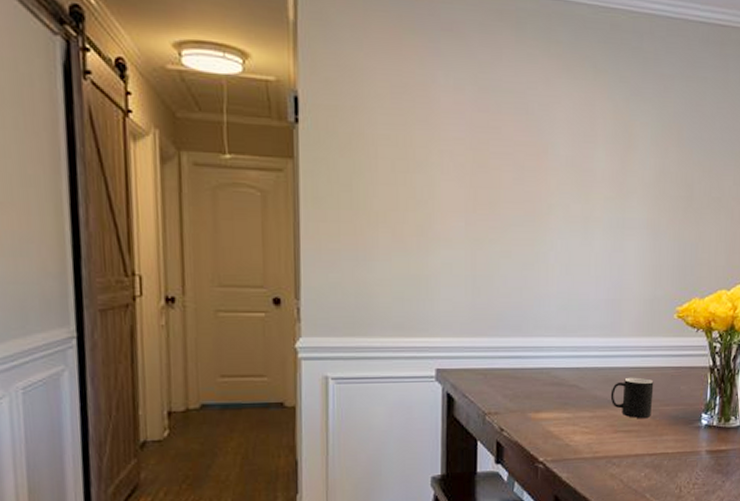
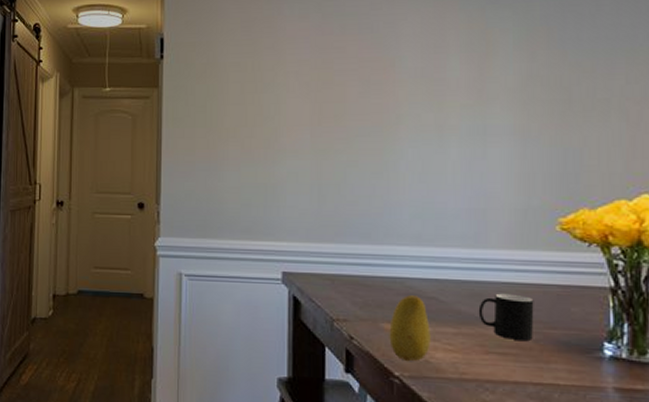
fruit: none [535,384,571,447] -> present [389,295,431,362]

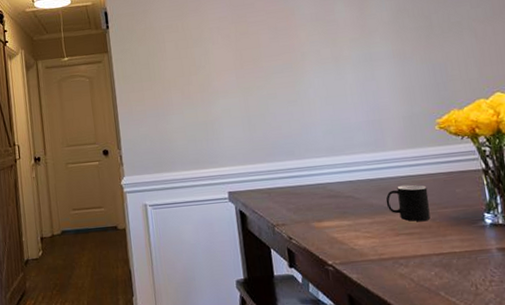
fruit: present [389,295,431,362] -> none [319,196,353,252]

